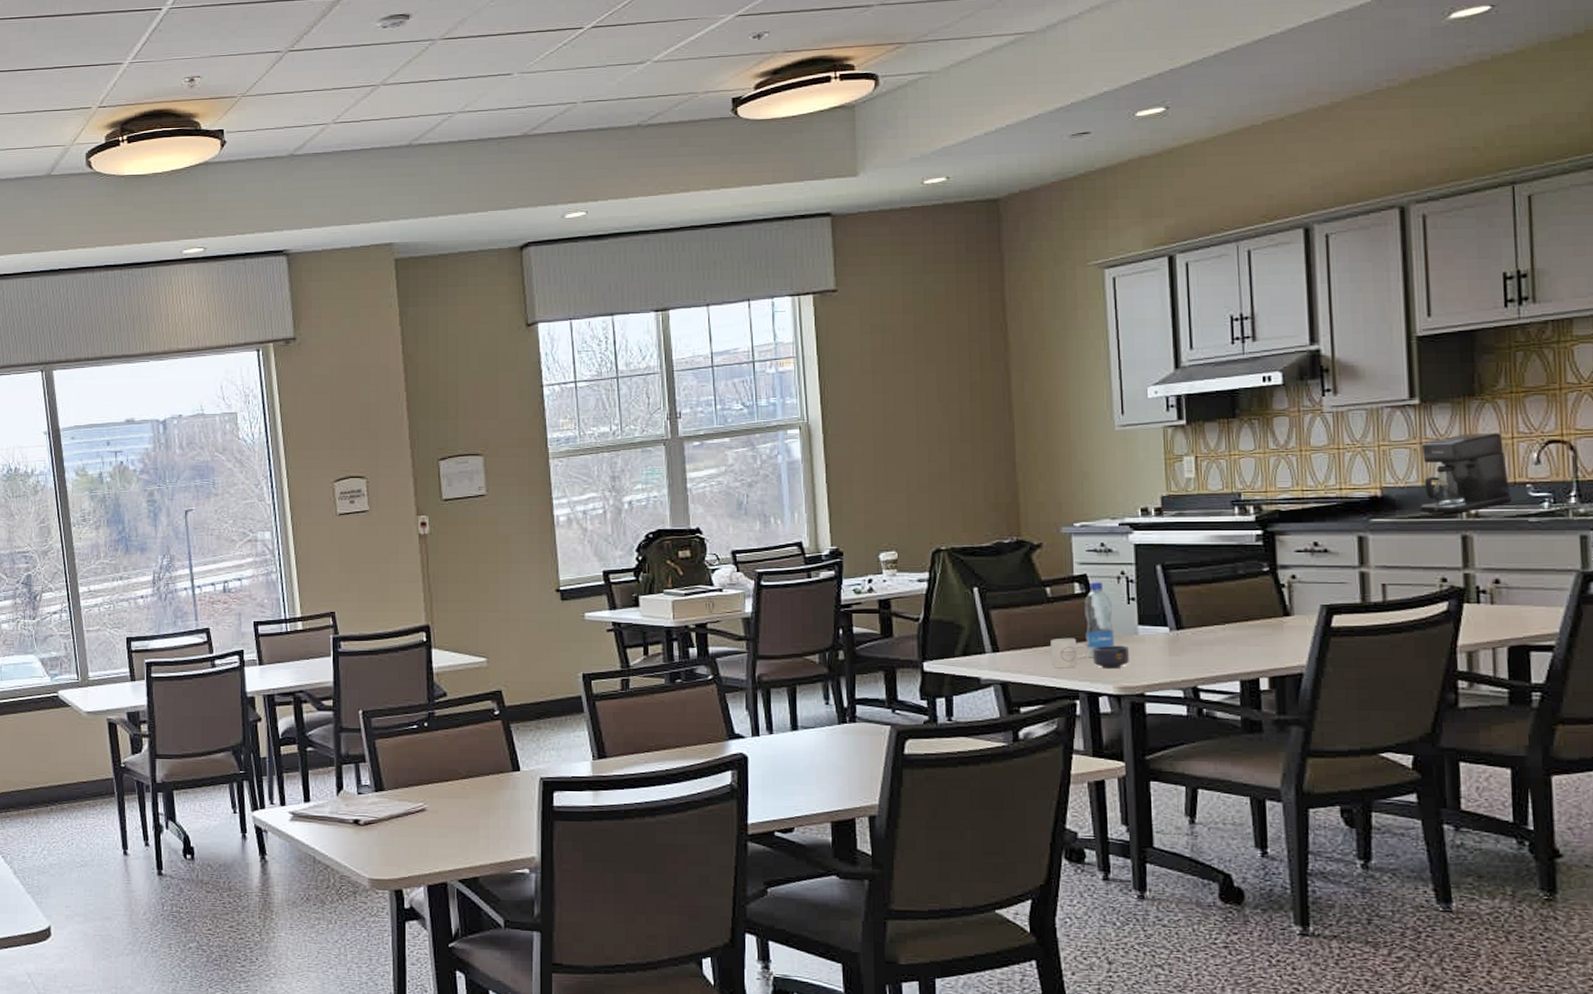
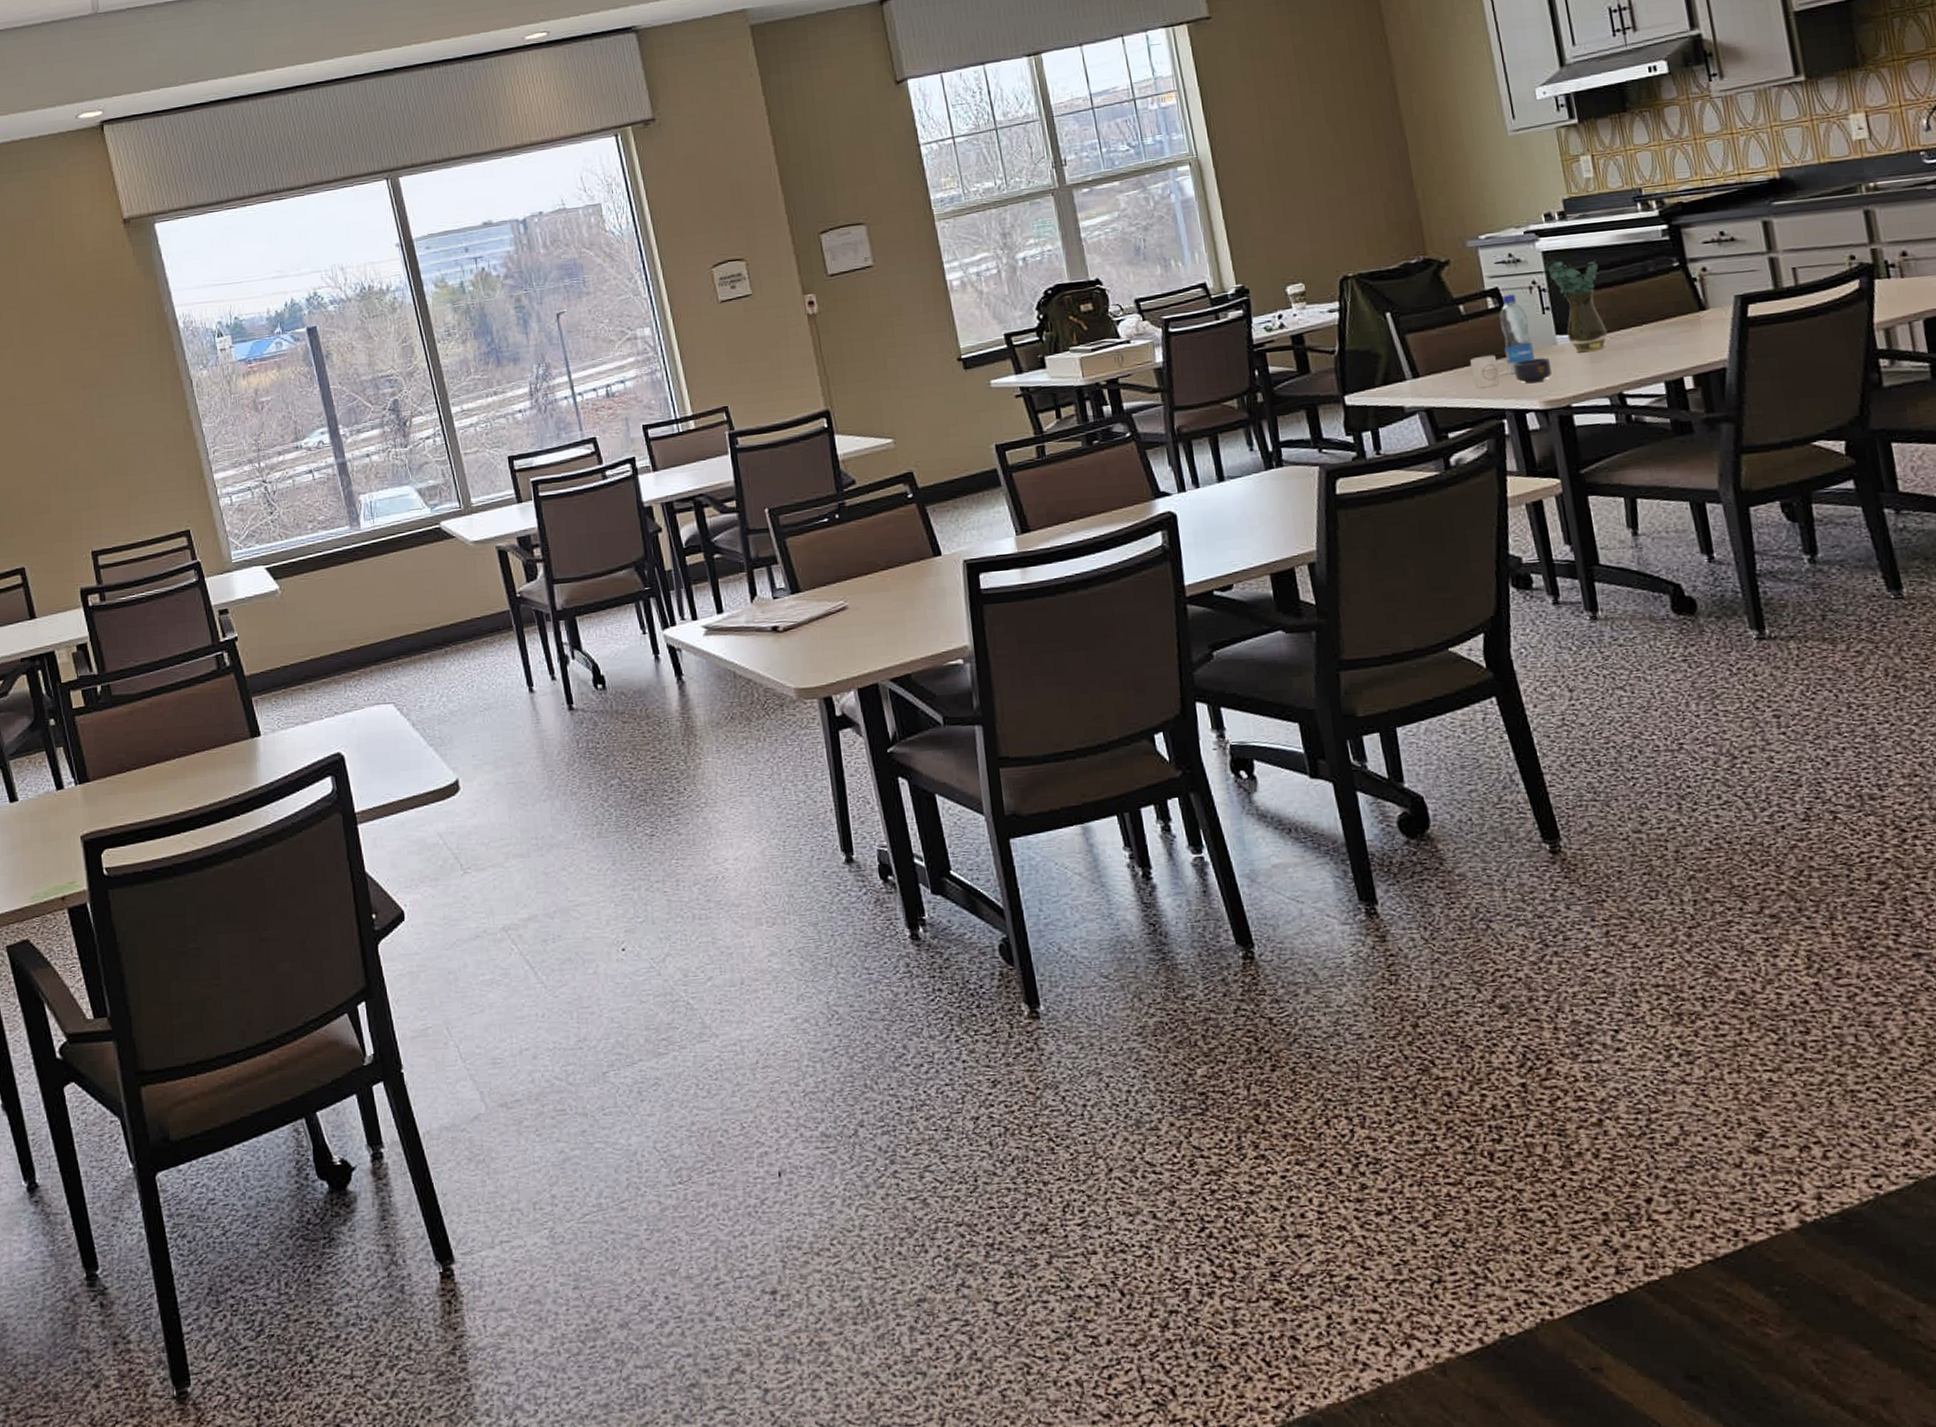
vase: none [1134,551,1189,645] -> present [1542,259,1608,353]
coffee maker: present [1419,433,1512,514] -> none [1812,102,1908,191]

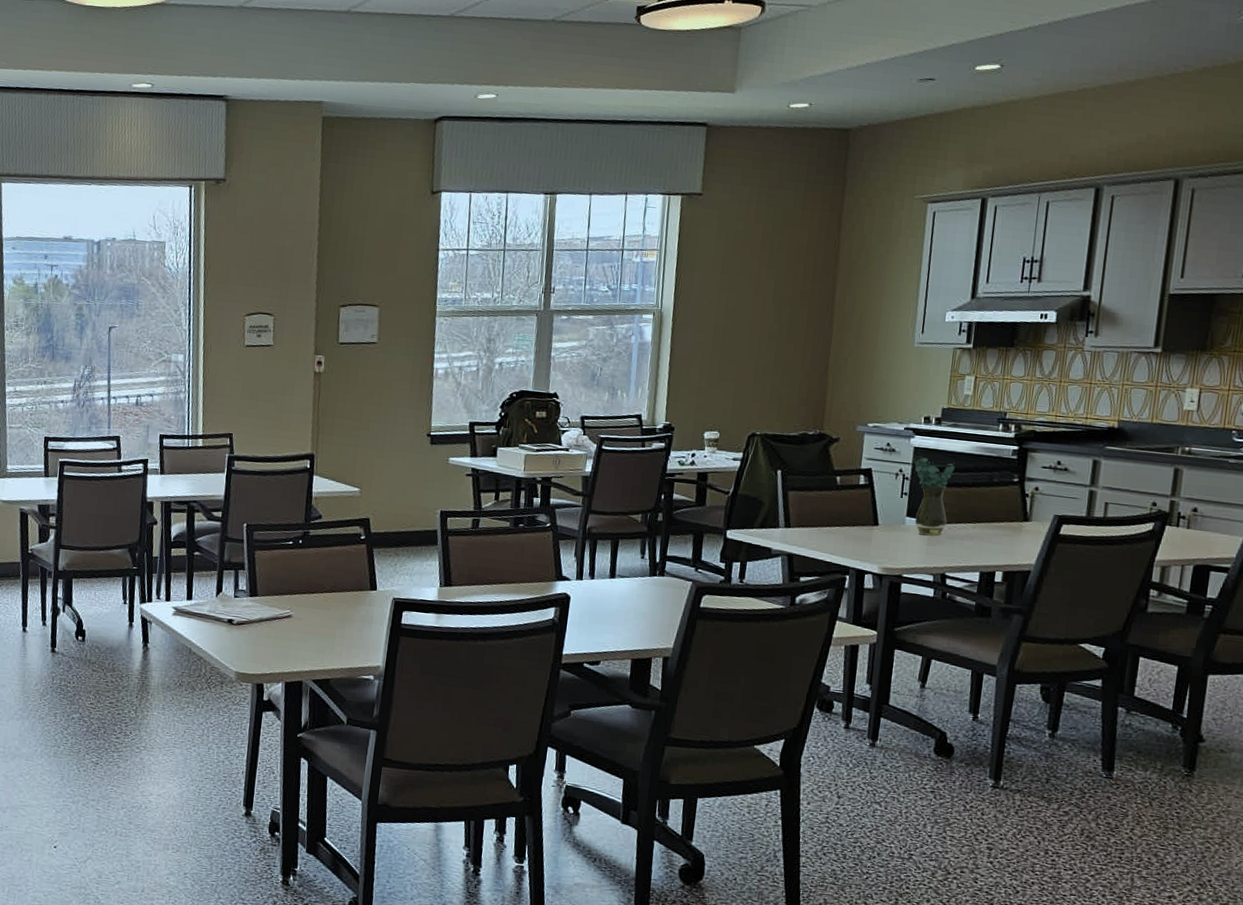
mug: present [1470,354,1509,389] -> none [831,521,863,548]
bottle: present [1498,294,1535,374] -> none [861,476,888,541]
mug: present [1513,357,1552,384] -> none [865,531,896,552]

